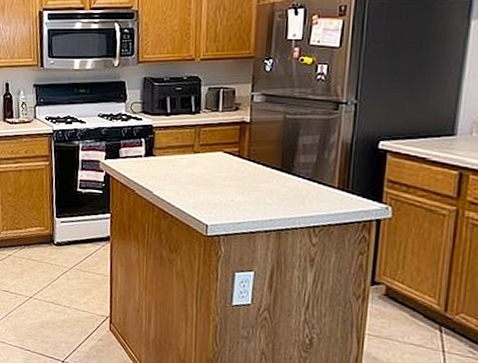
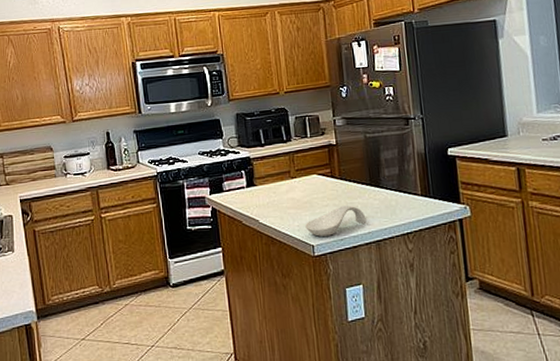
spoon rest: none [202,188,270,218] -> present [305,205,367,237]

